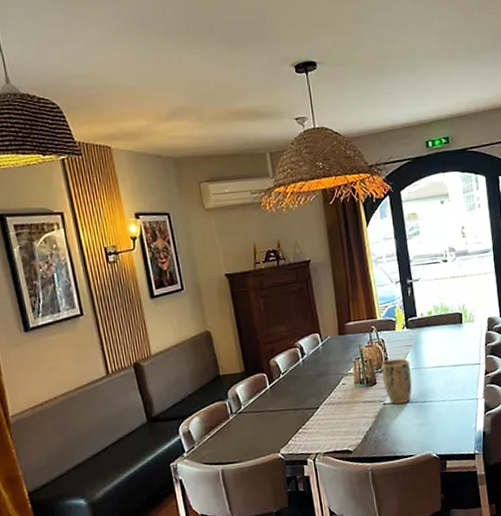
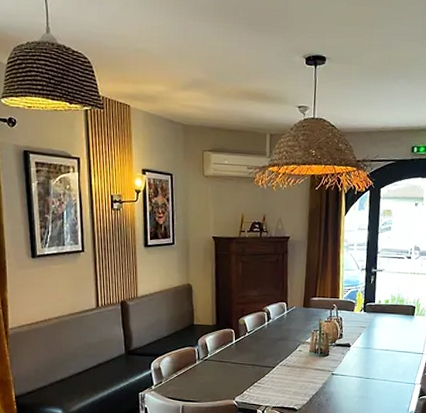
plant pot: present [381,358,413,404] -> none [334,336,361,376]

